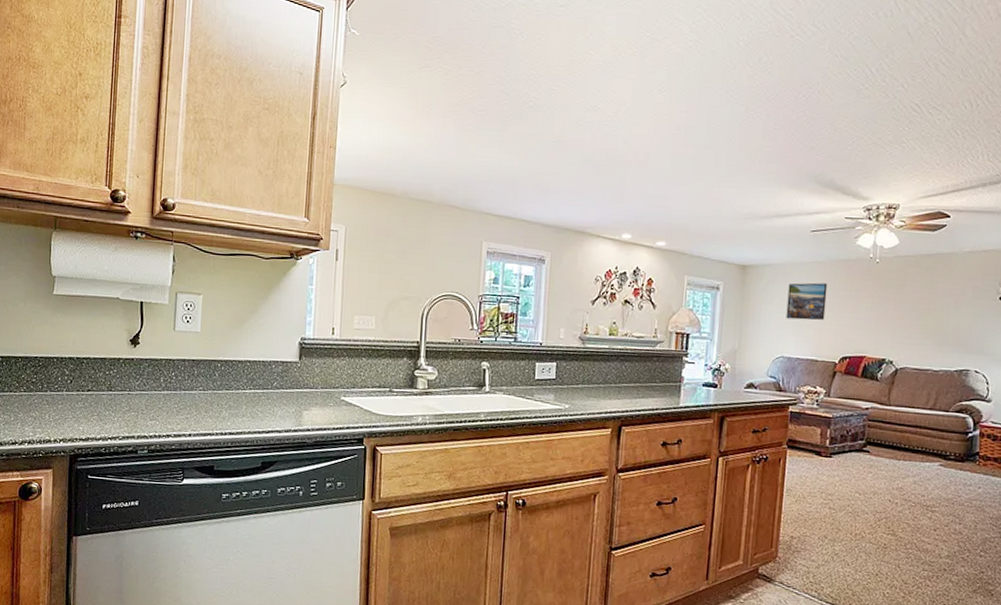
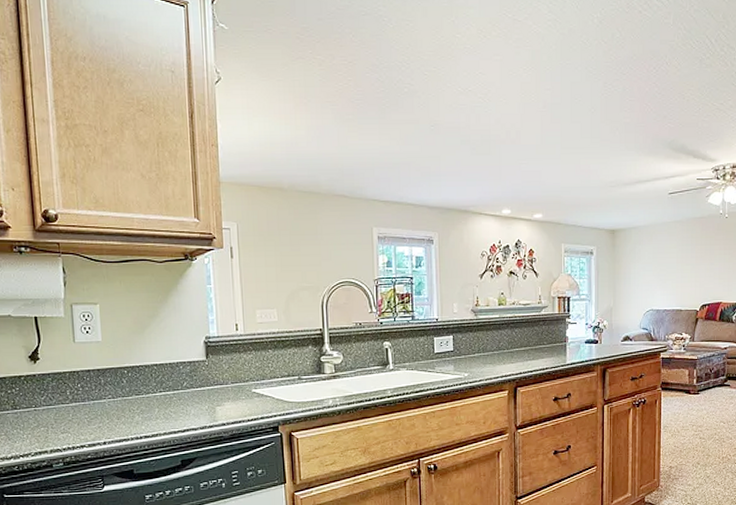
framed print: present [786,282,828,321] -> none [652,240,686,275]

